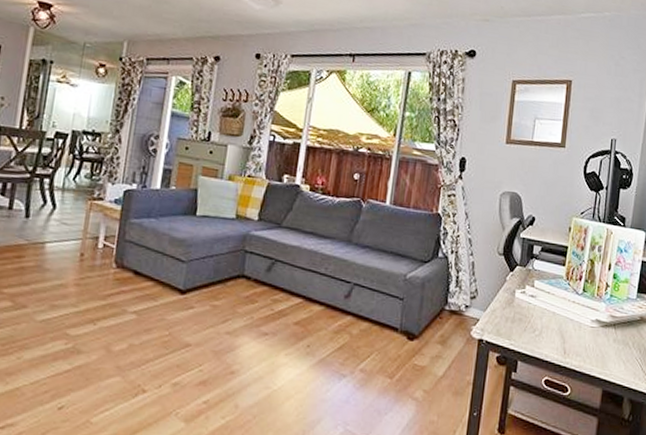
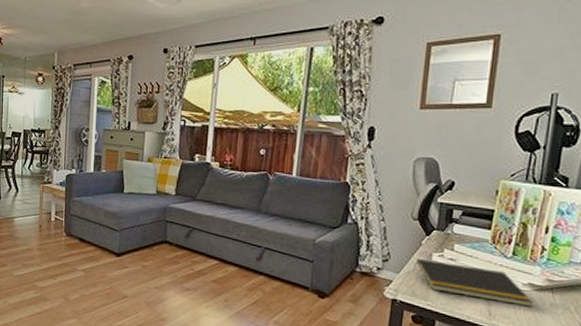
notepad: none [498,296,601,344] -> present [413,259,535,307]

